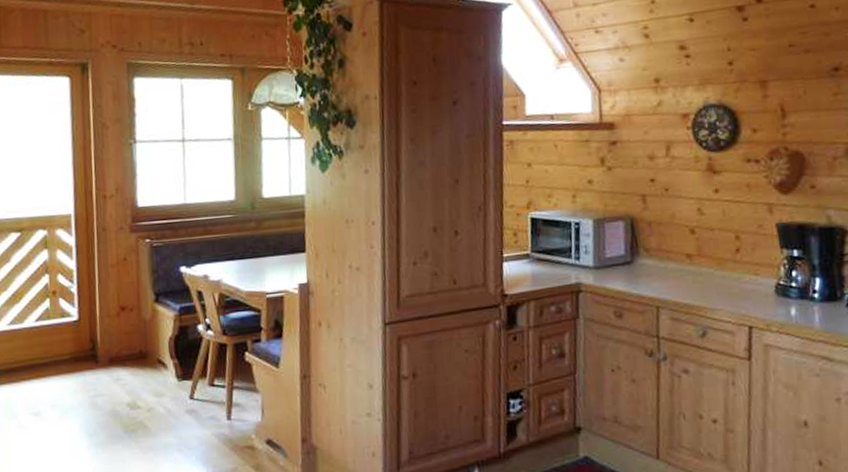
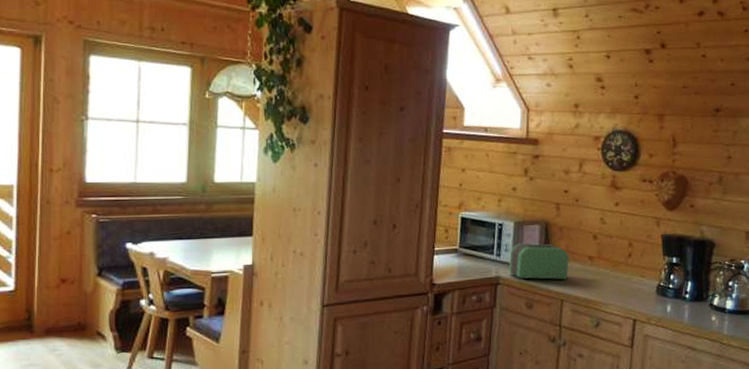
toaster: none [590,242,663,285] -> present [509,243,569,281]

